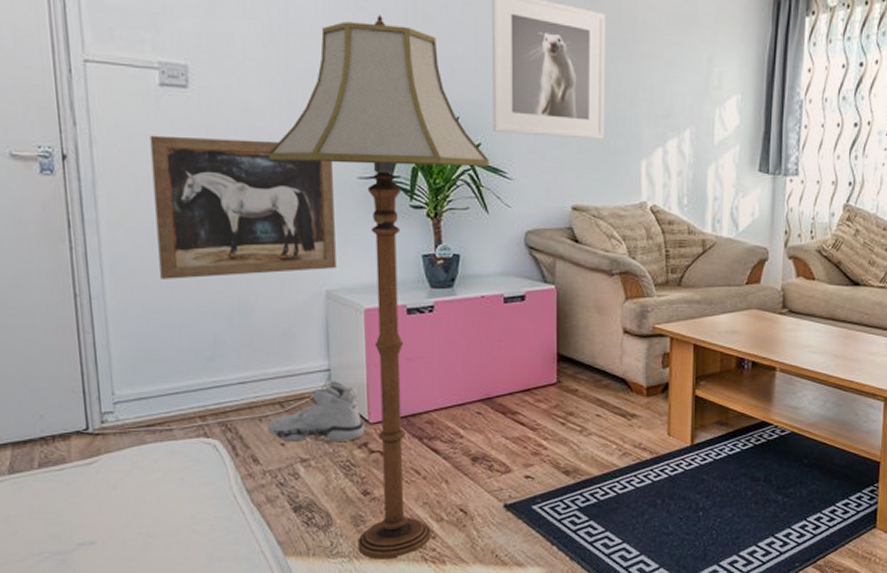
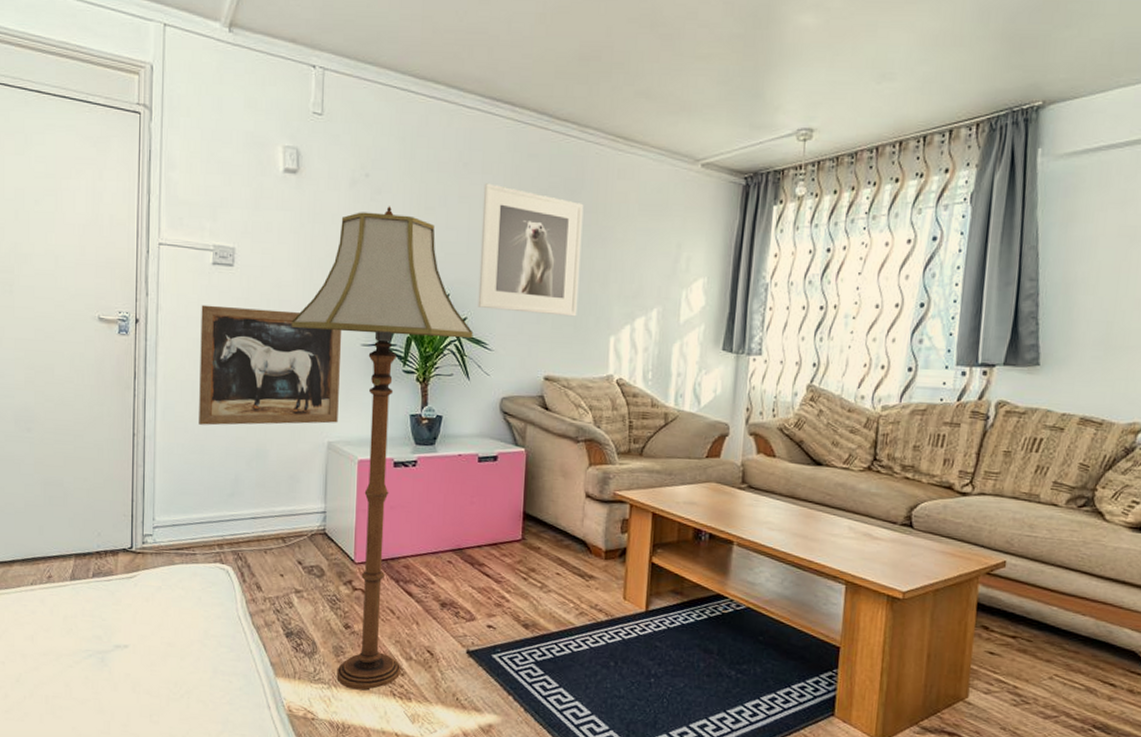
sneaker: present [267,381,365,441] -> none [271,522,351,578]

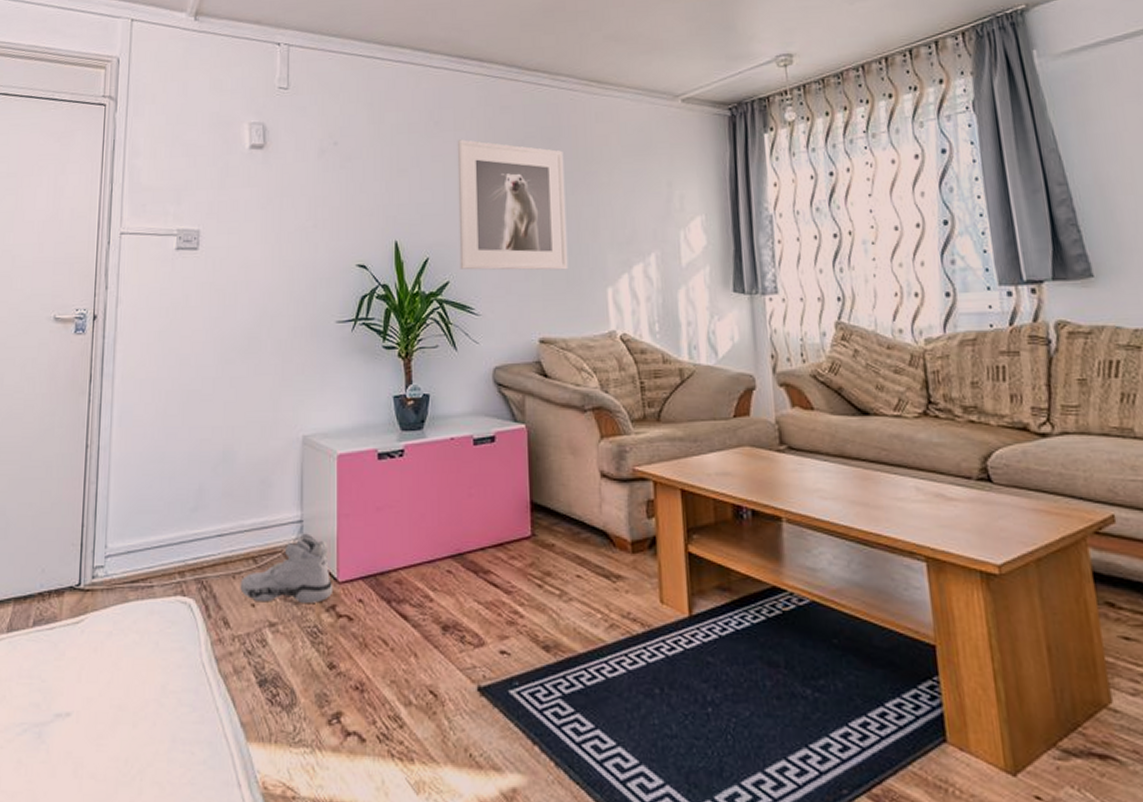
wall art: present [199,304,342,426] -> none [159,292,315,428]
sneaker: none [271,522,351,578] -> present [240,533,334,603]
floor lamp: present [291,206,473,691] -> none [259,172,458,752]

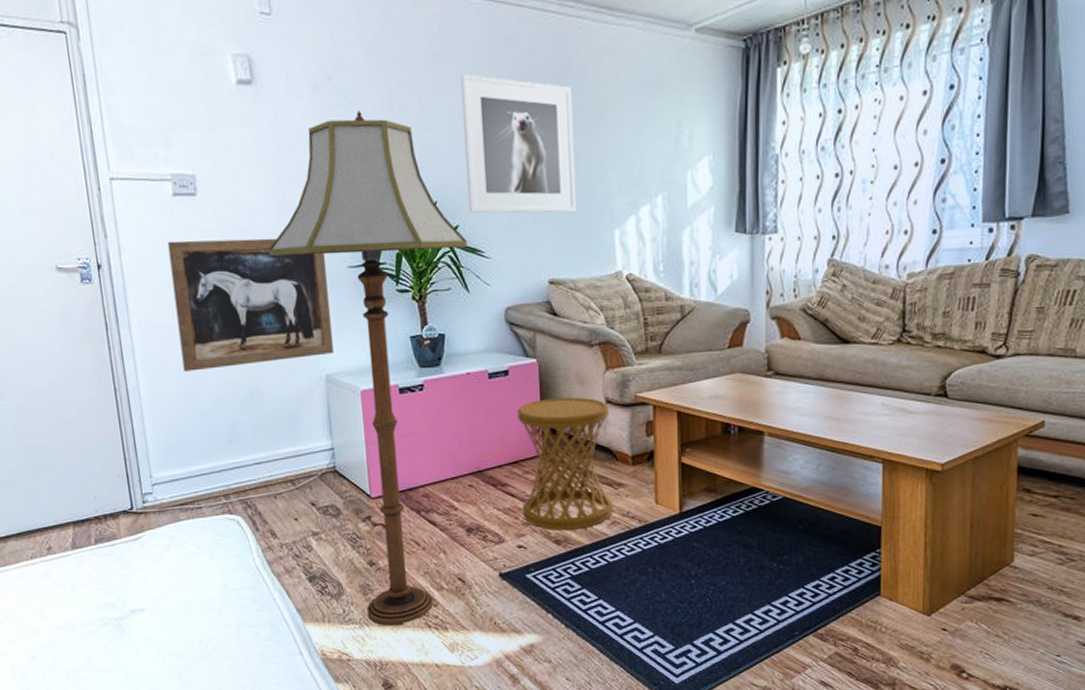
wall art: none [159,292,315,428] -> present [167,238,334,371]
sneaker: present [240,533,334,603] -> none [282,459,368,516]
floor lamp: none [259,172,458,752] -> present [268,111,468,626]
side table: none [504,469,610,633] -> present [517,397,612,530]

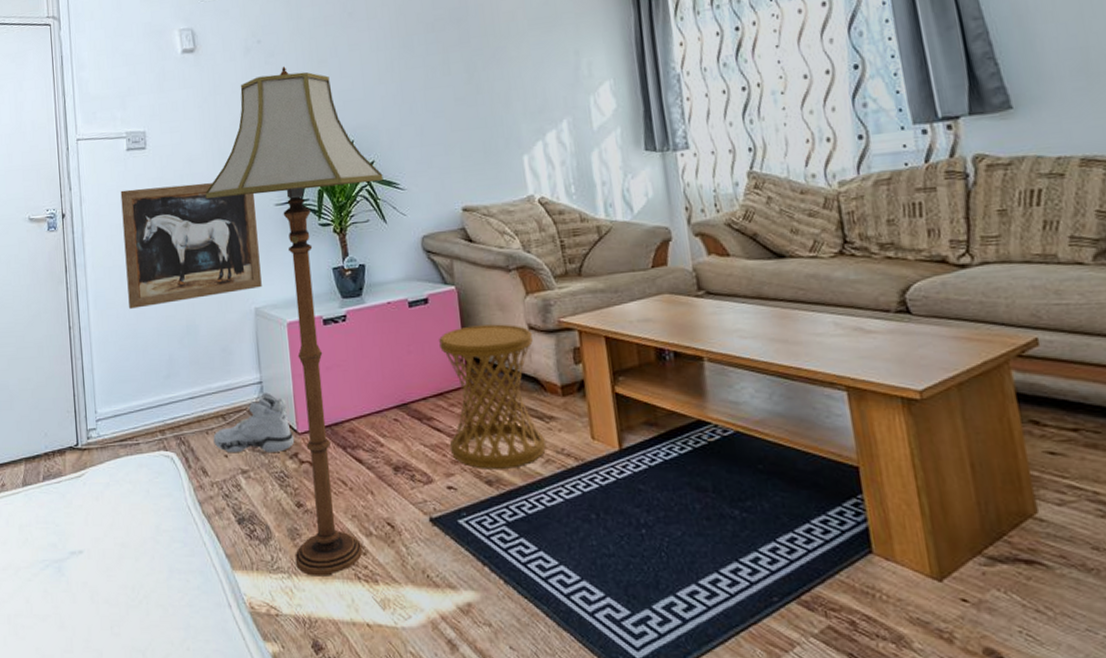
sneaker: none [282,459,368,516] -> present [213,392,295,452]
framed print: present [460,74,577,214] -> none [371,27,485,149]

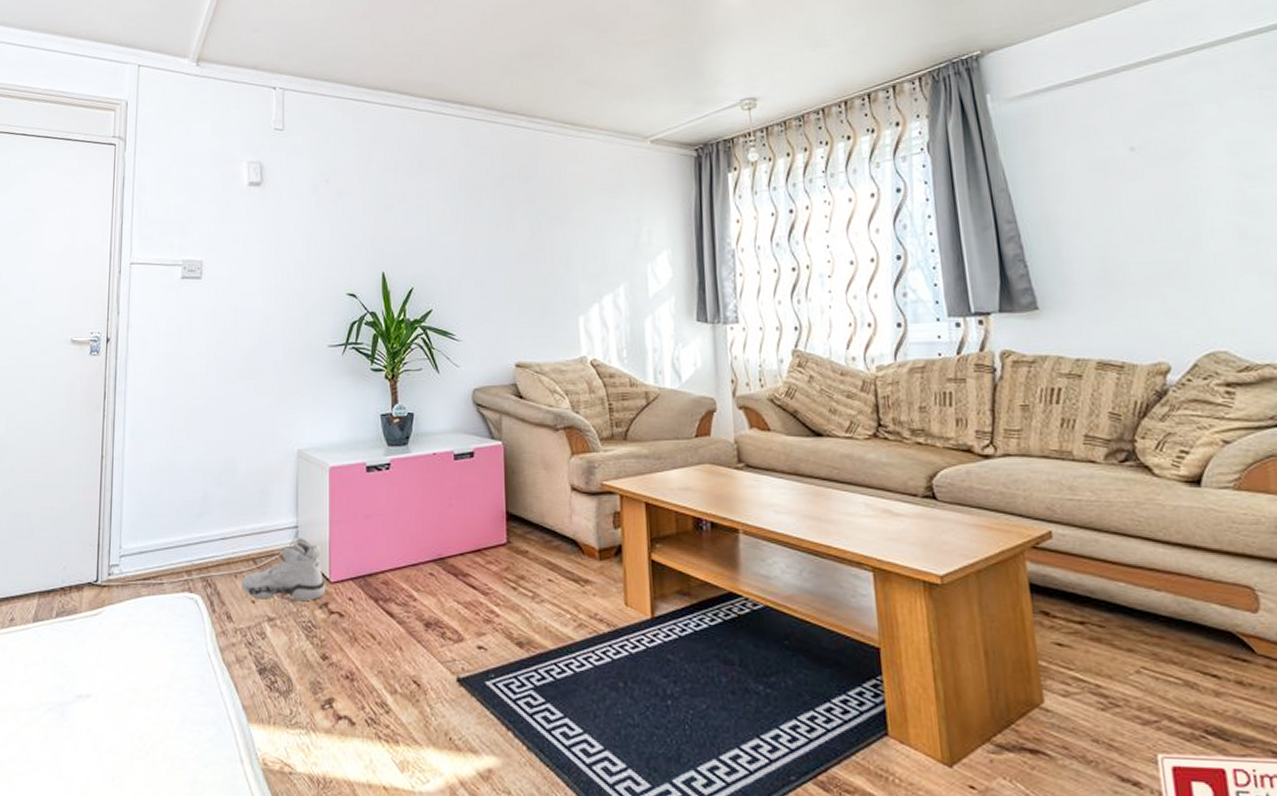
wall art: present [120,183,262,309] -> none [167,318,309,441]
floor lamp: present [205,66,384,576] -> none [258,208,440,734]
side table: present [439,324,546,469] -> none [482,483,579,631]

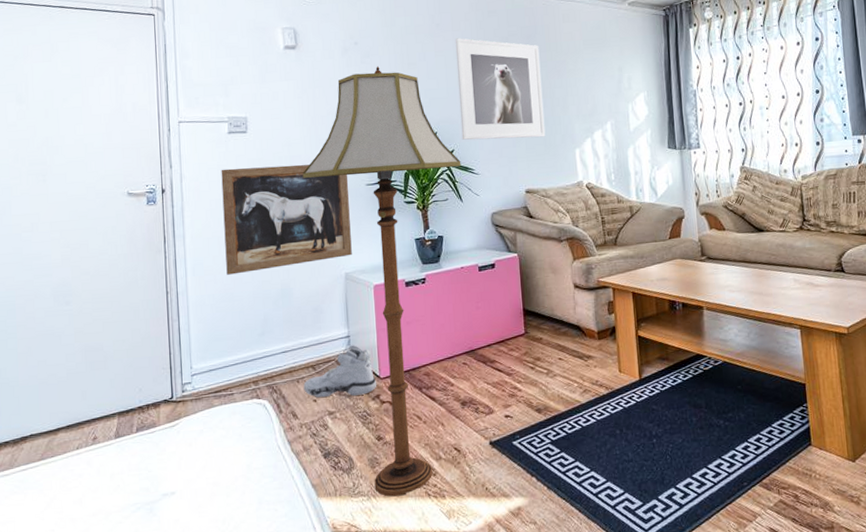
wall art: none [167,318,309,441] -> present [221,164,352,275]
floor lamp: none [258,208,440,734] -> present [302,66,461,497]
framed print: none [440,178,543,300] -> present [455,38,546,140]

